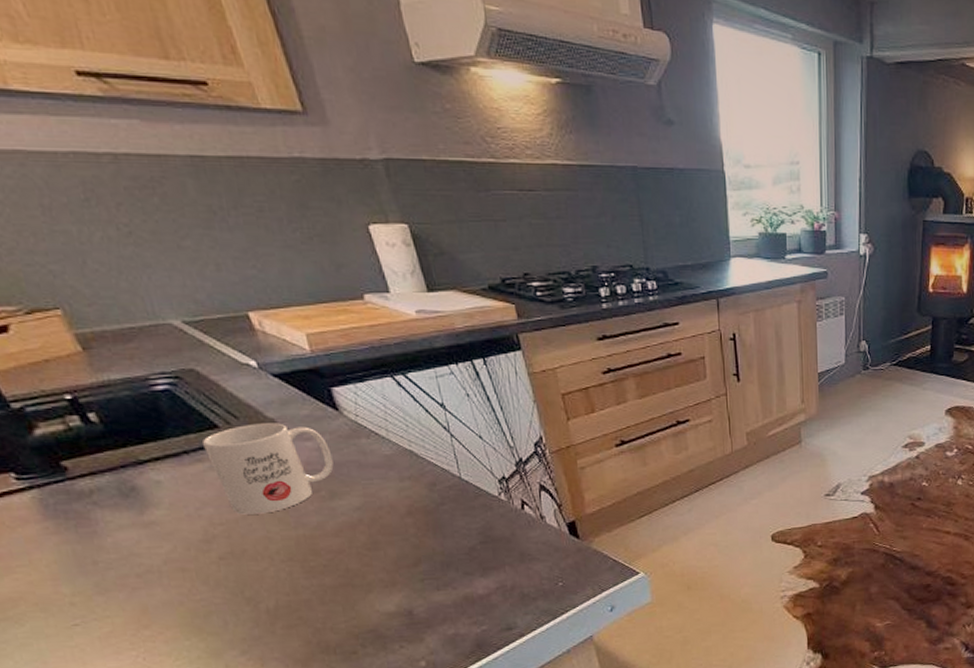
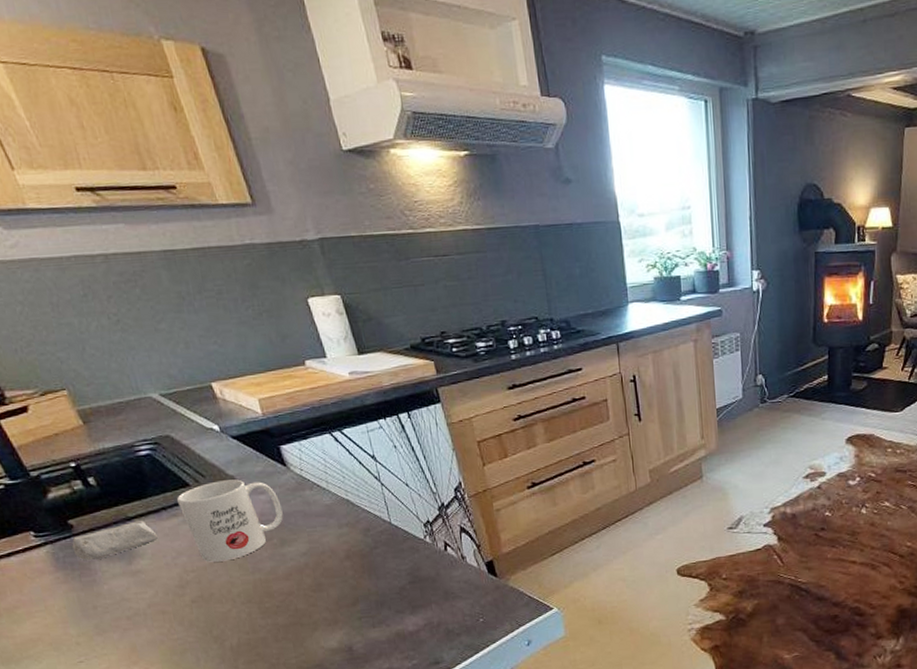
soap bar: none [66,465,178,509] -> present [72,520,159,561]

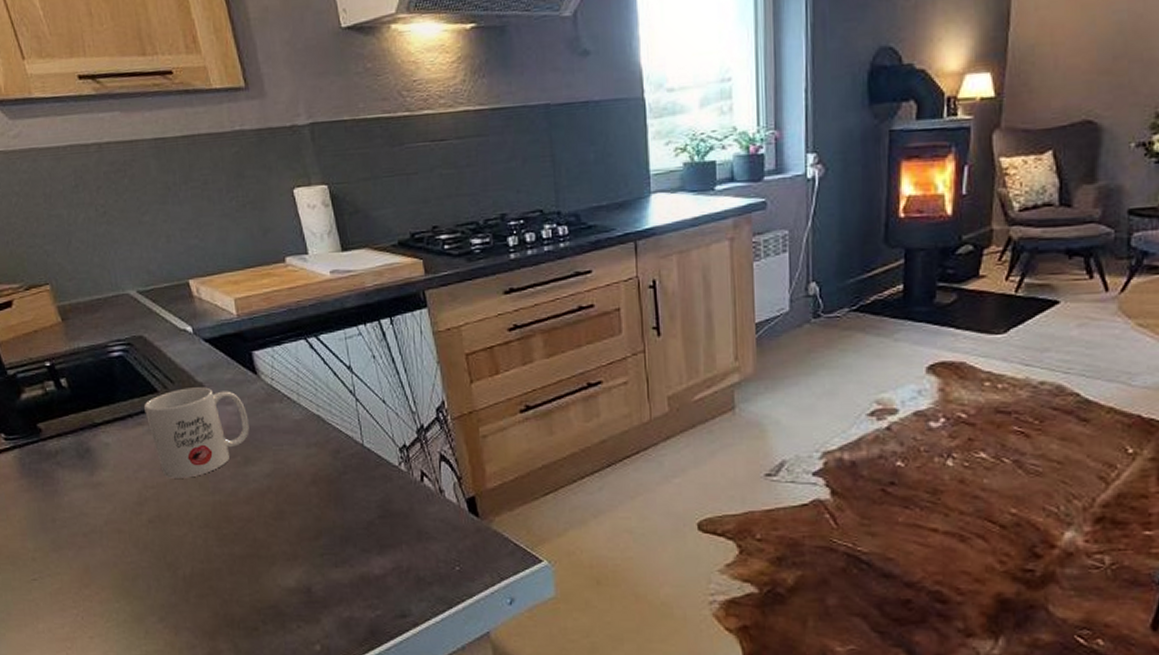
soap bar: present [72,520,159,561] -> none [38,428,122,469]

